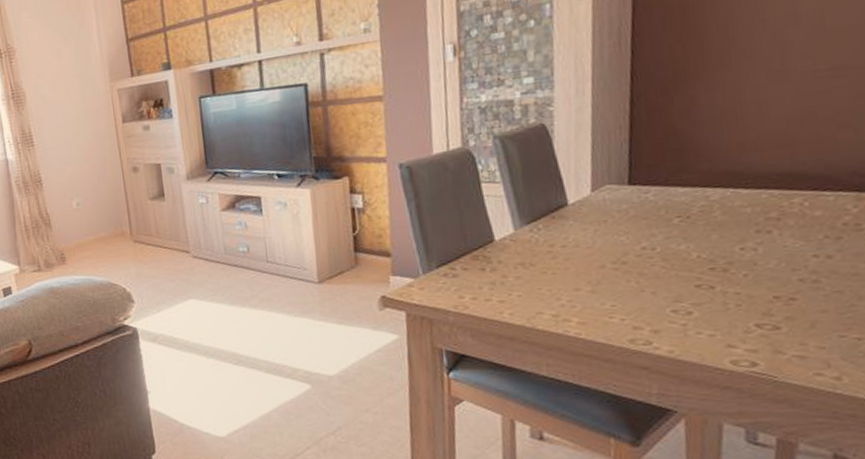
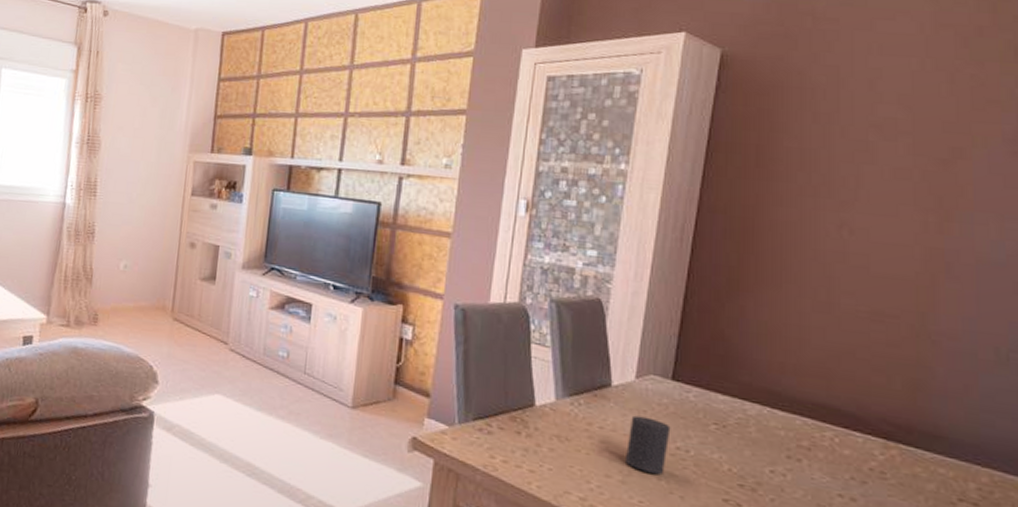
cup: none [591,225,634,278] -> present [626,415,671,475]

